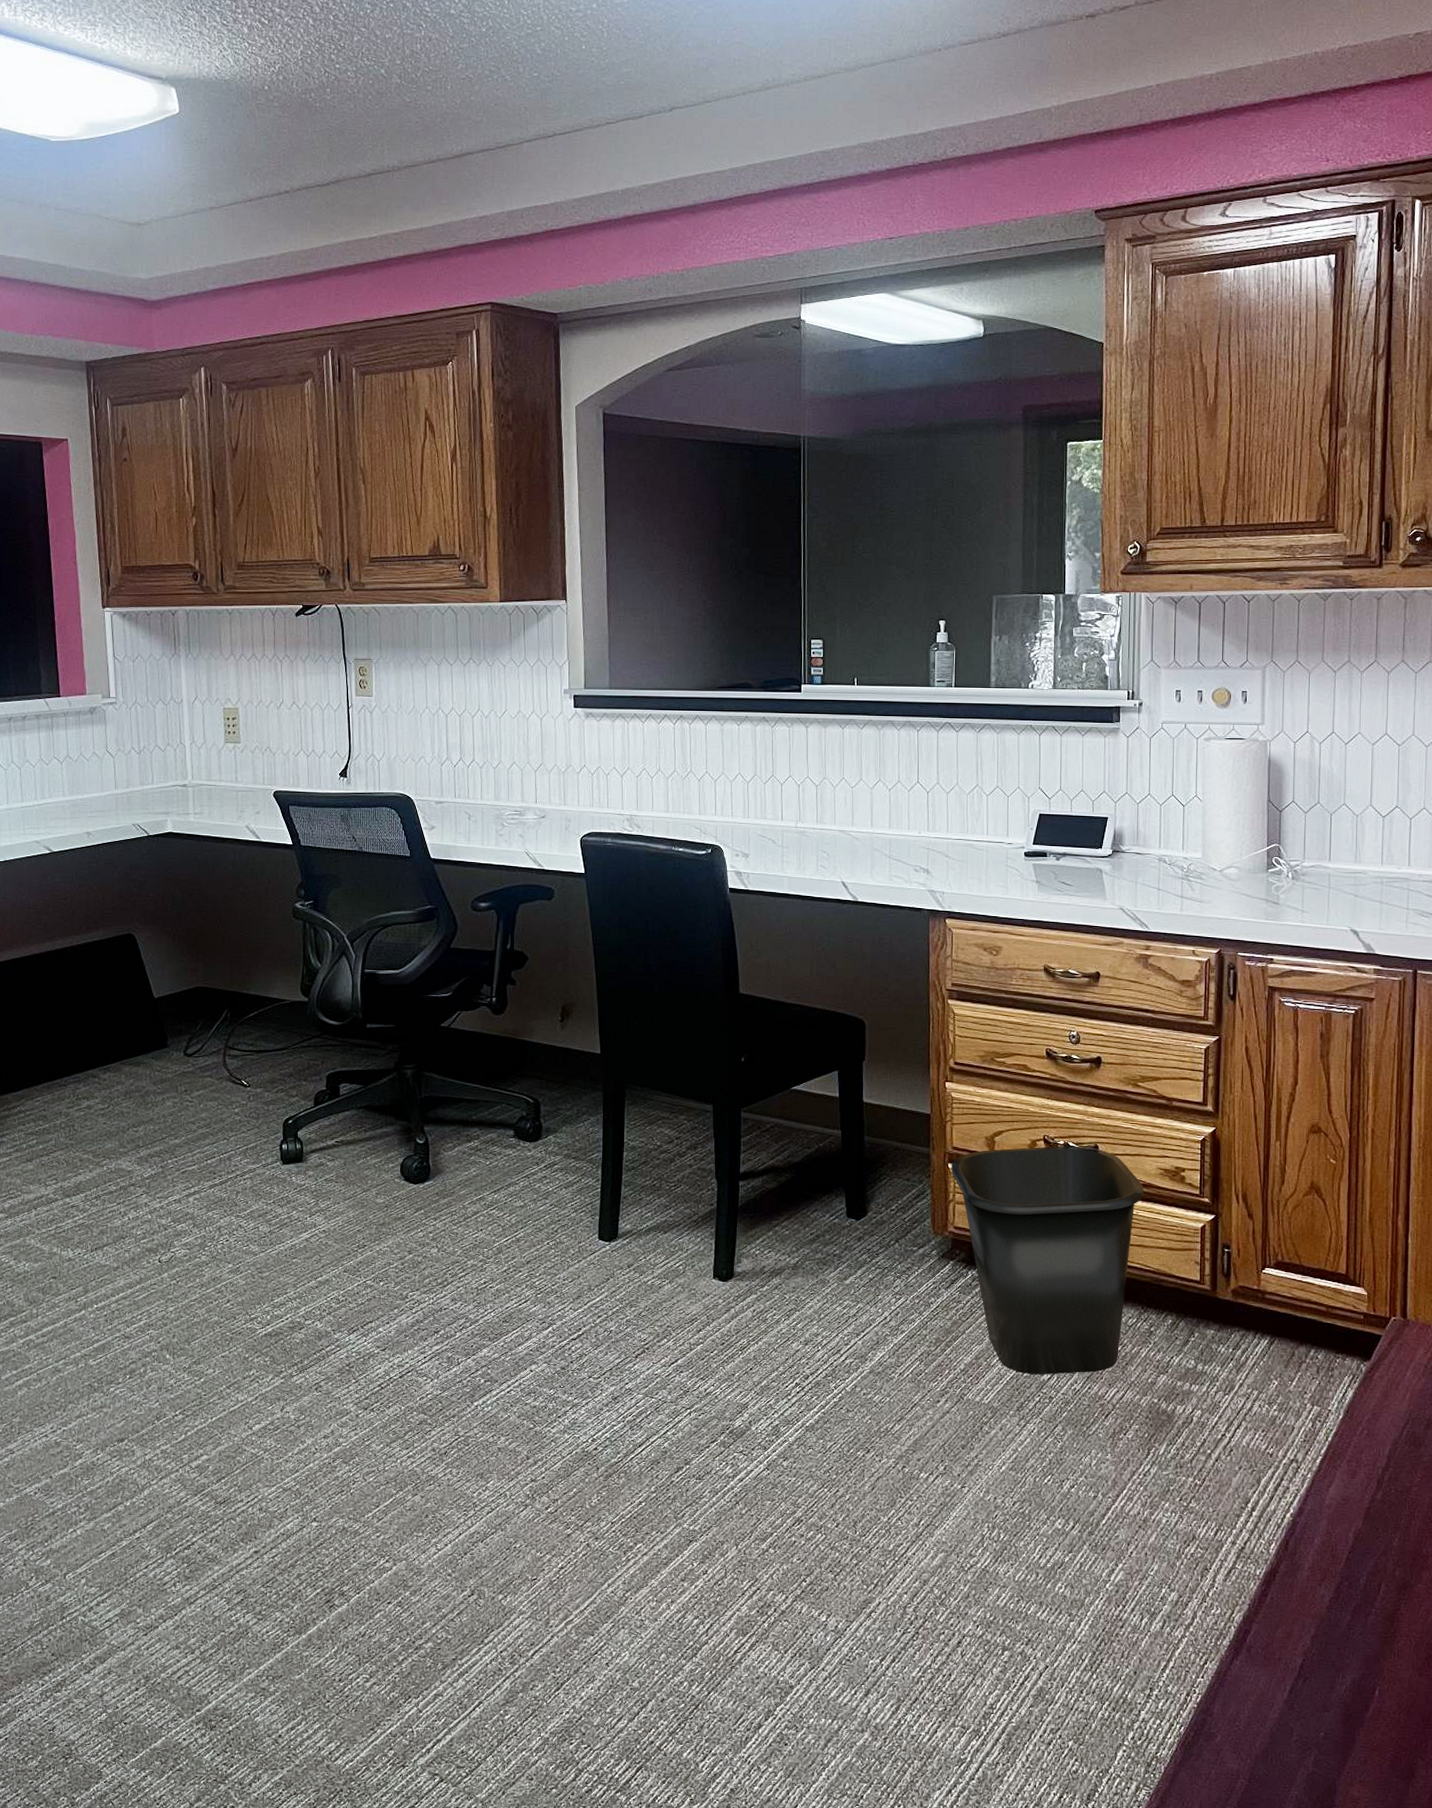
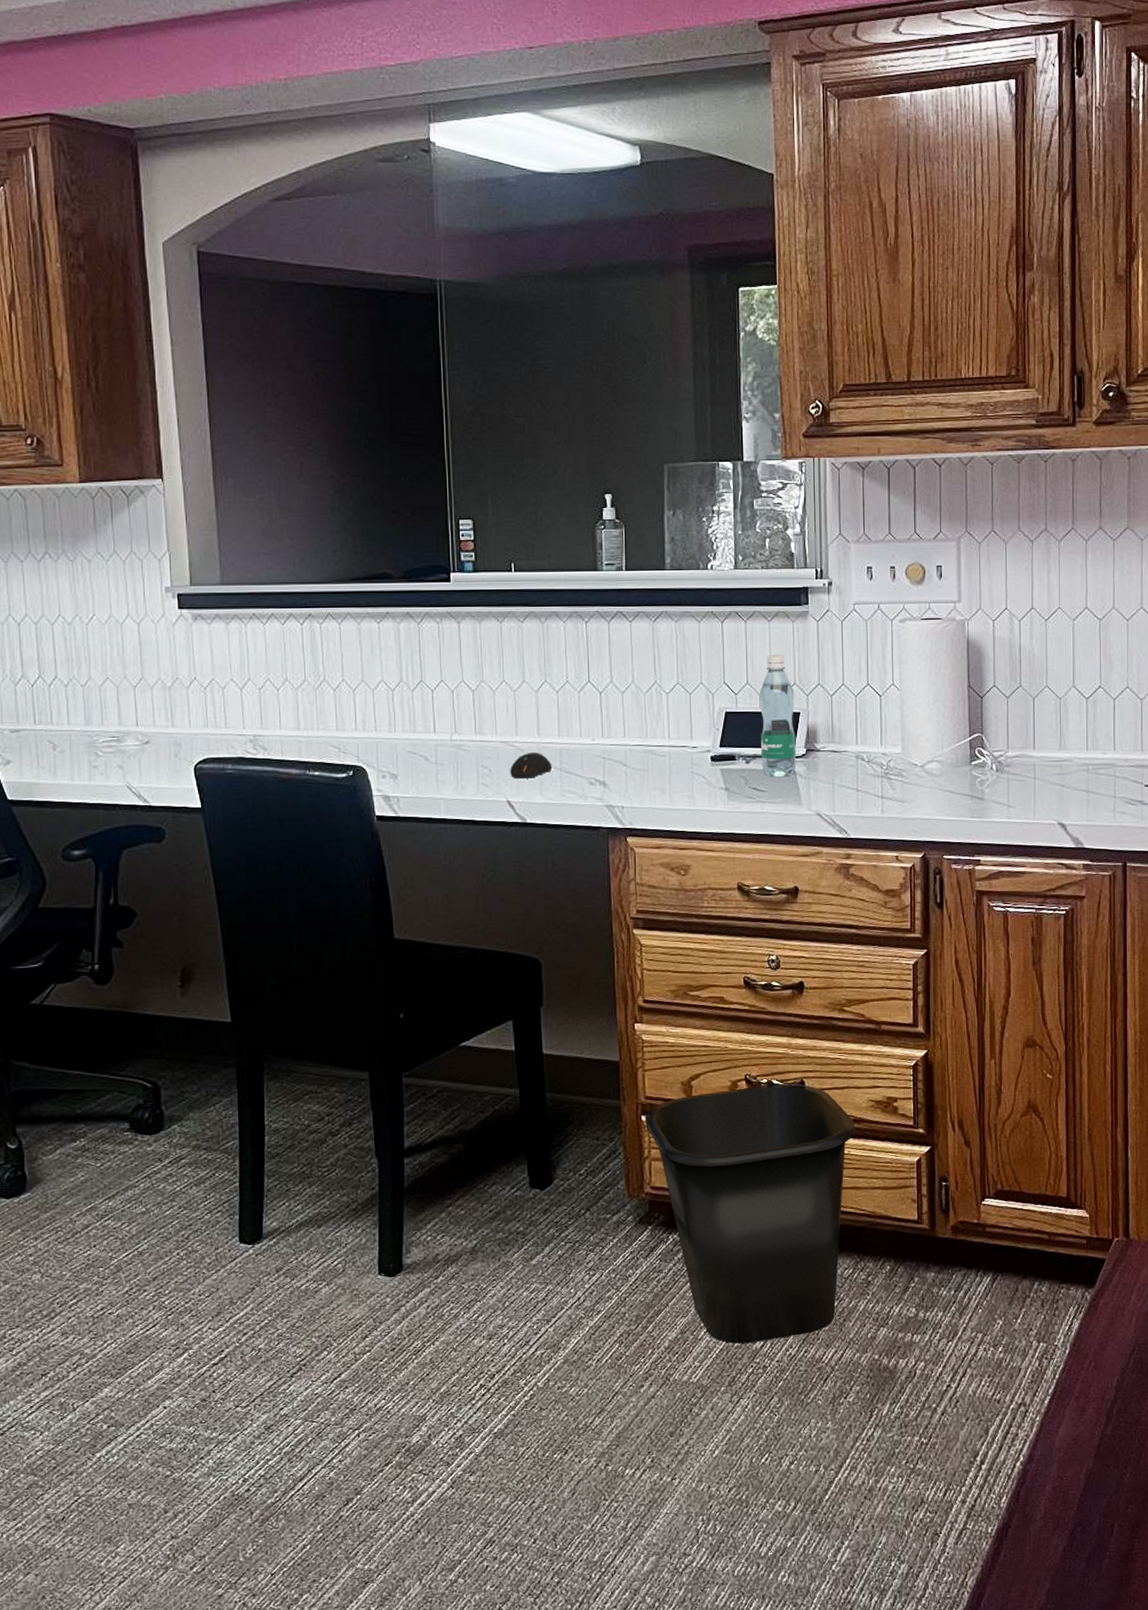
computer mouse: none [845,840,883,863] -> present [510,751,553,779]
bottle: none [1070,765,1103,874] -> present [759,655,797,778]

